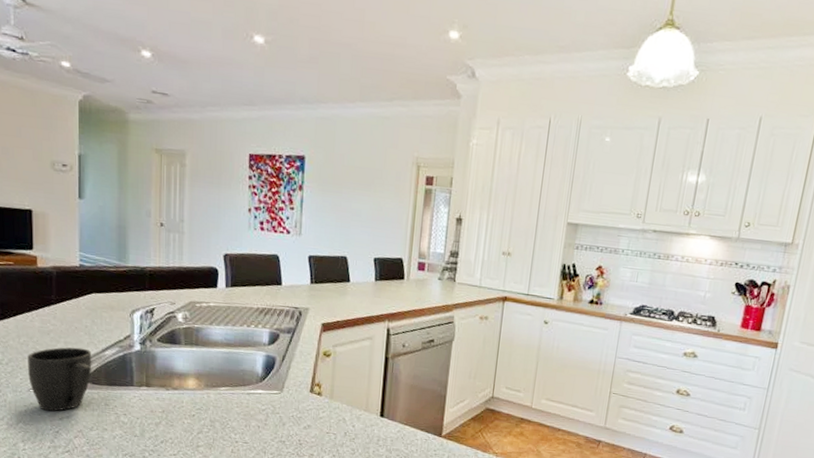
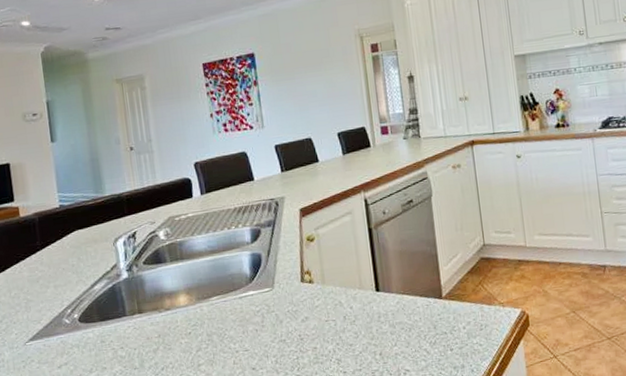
mug: present [28,347,92,412] -> none [20,288,84,362]

